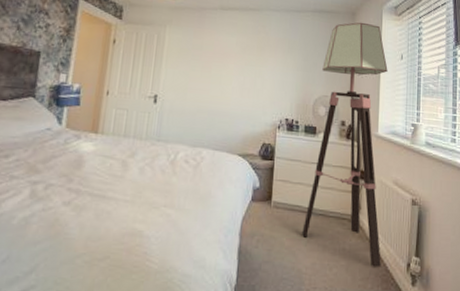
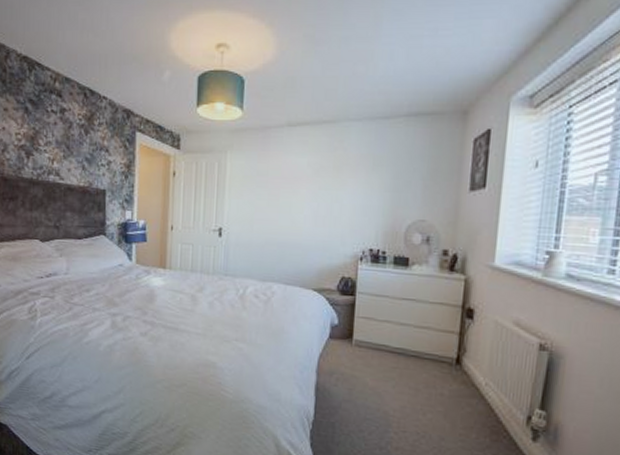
floor lamp: present [302,22,388,268] -> none [389,122,514,418]

